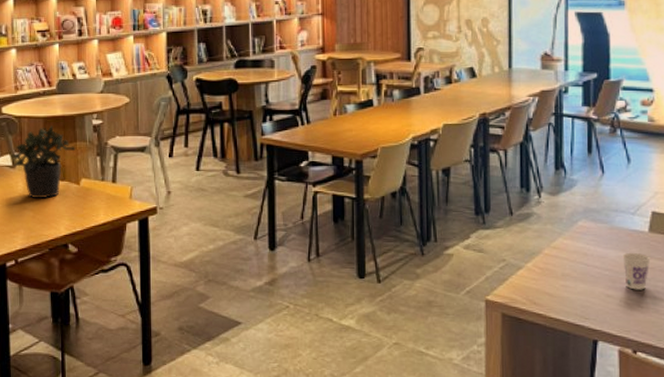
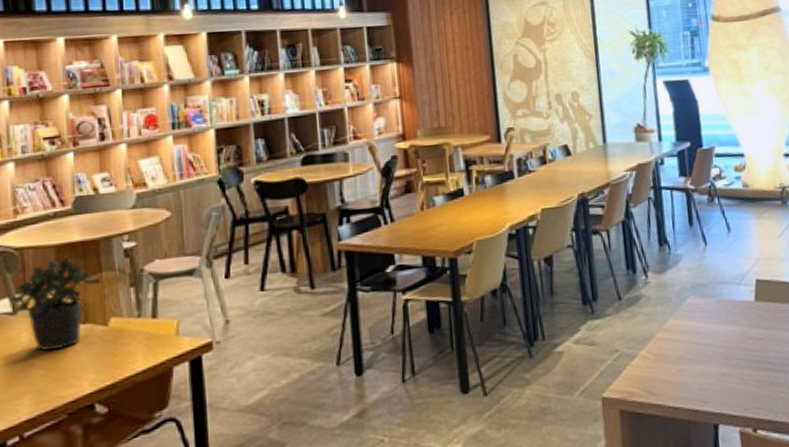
cup: present [623,253,651,290] -> none [733,324,760,365]

